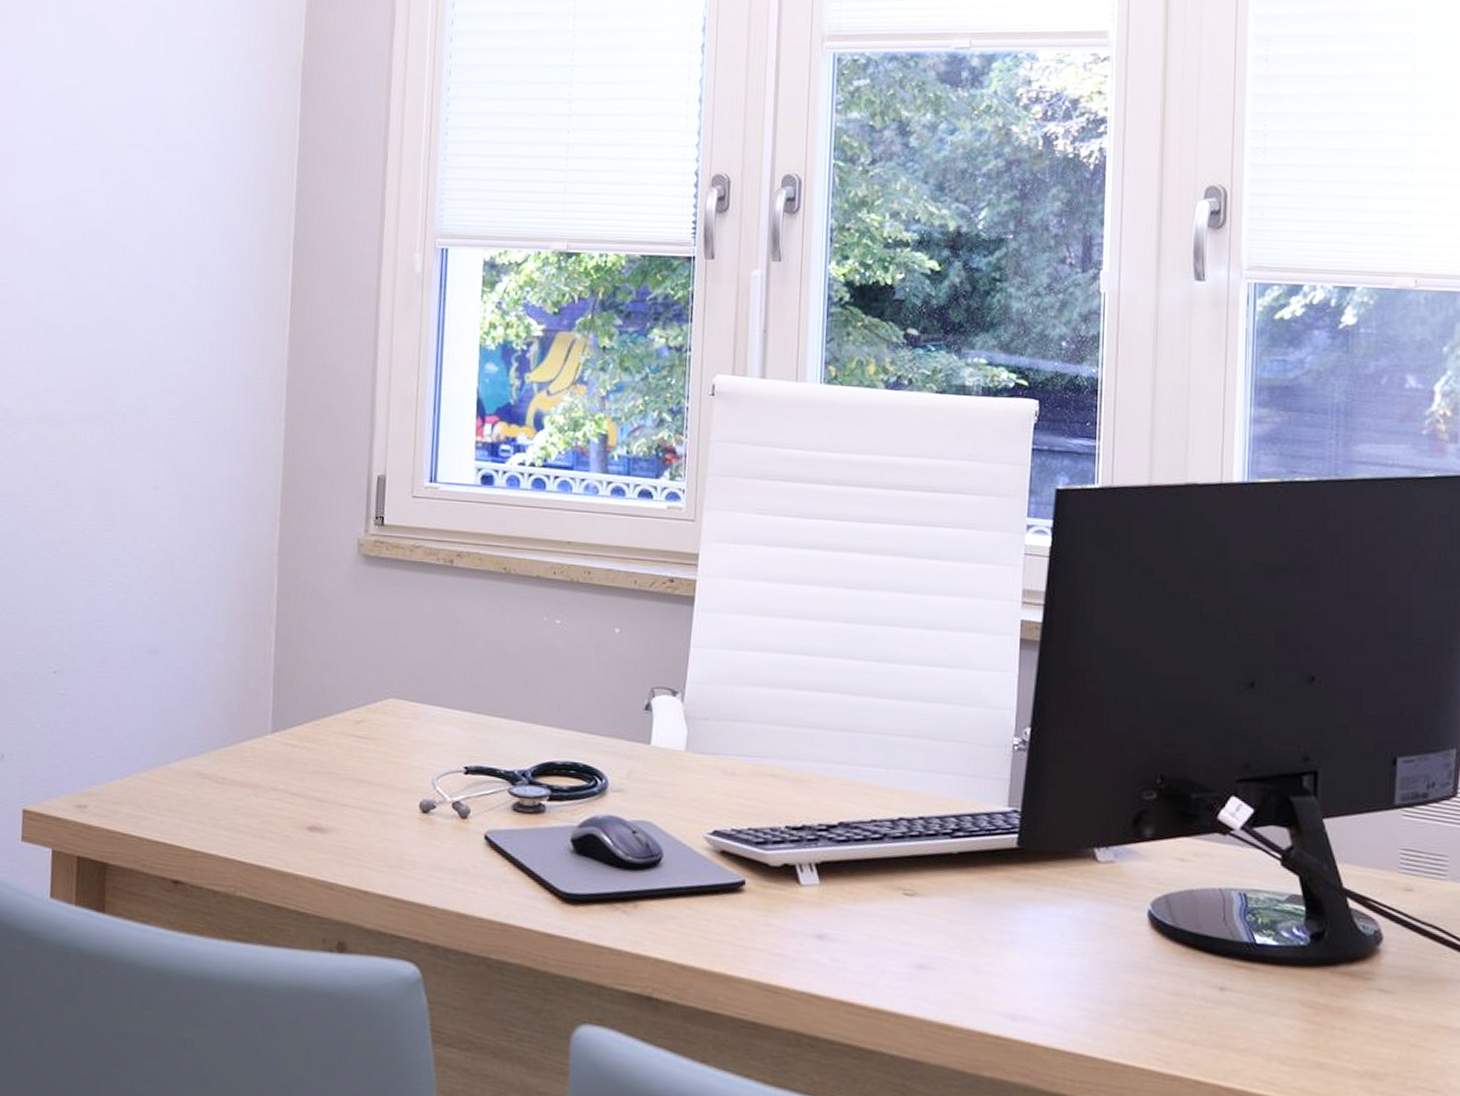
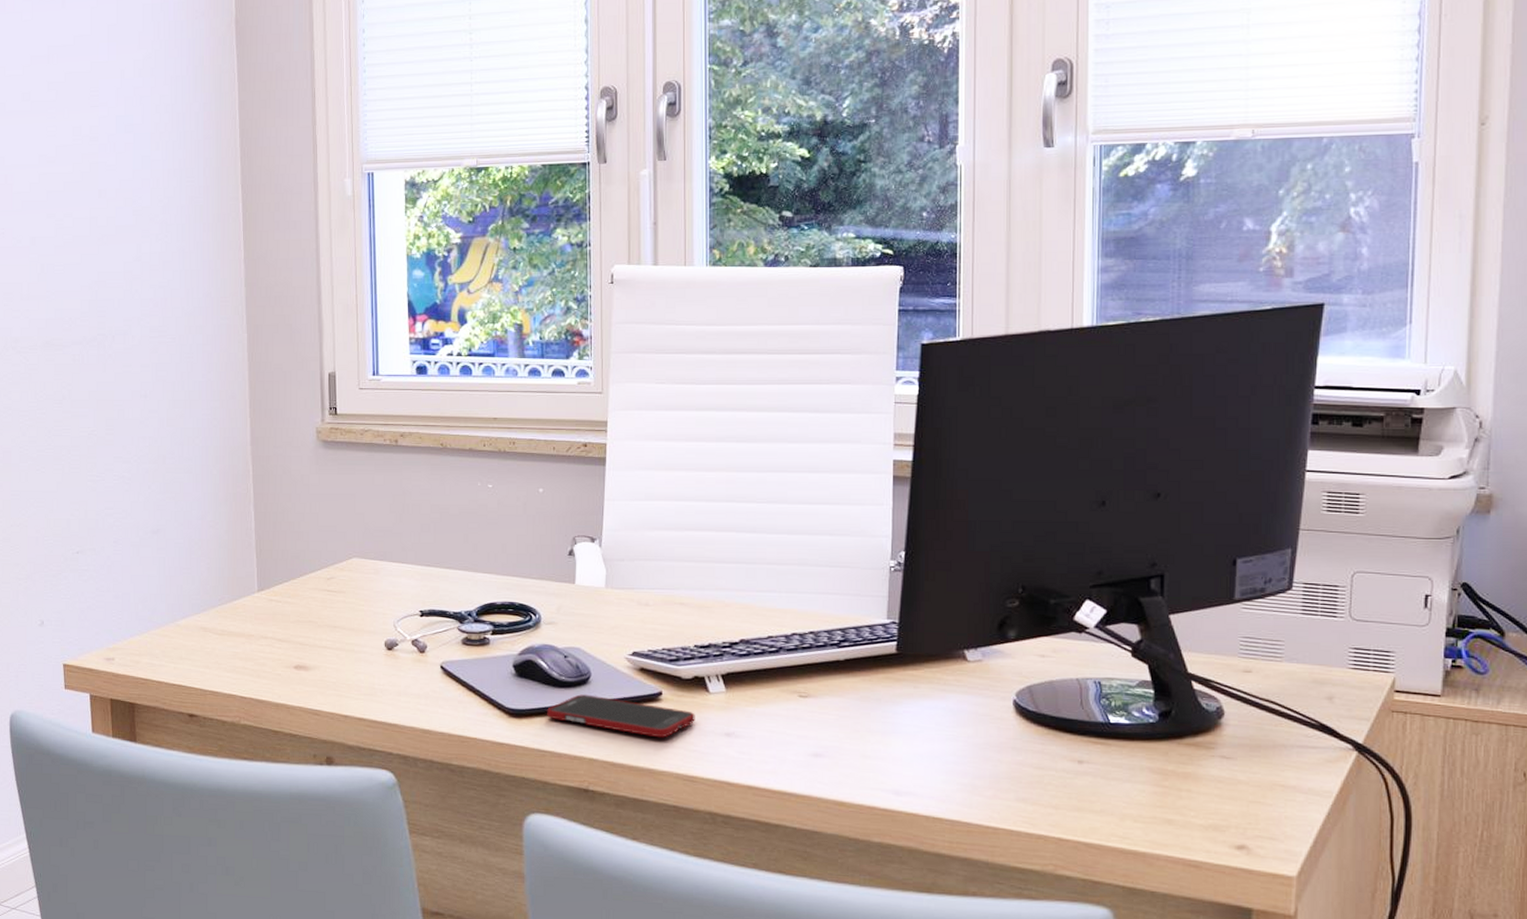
cell phone: none [608,879,783,938] -> present [547,694,695,738]

